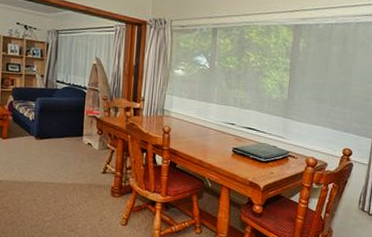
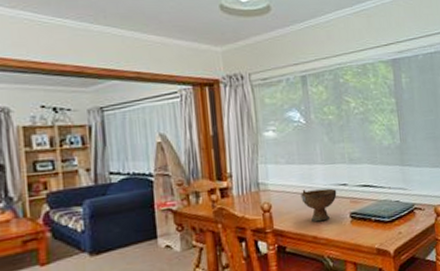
bowl: none [195,122,225,150] -> present [301,188,337,222]

